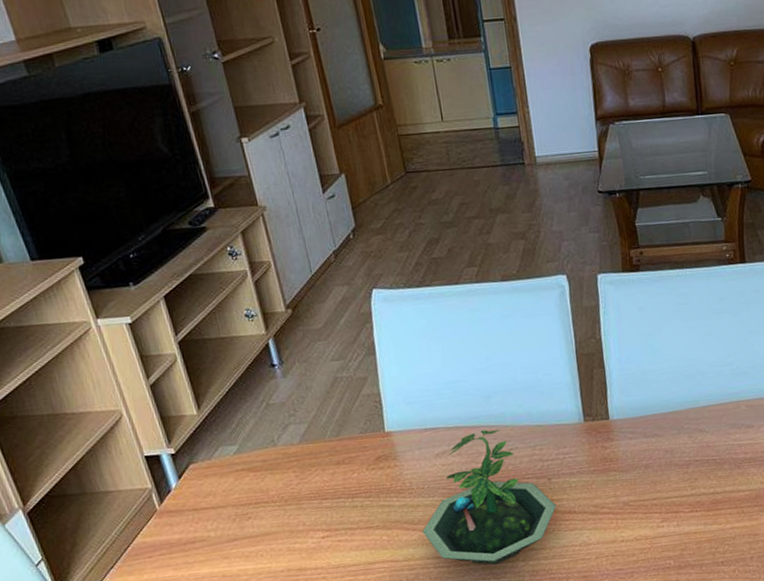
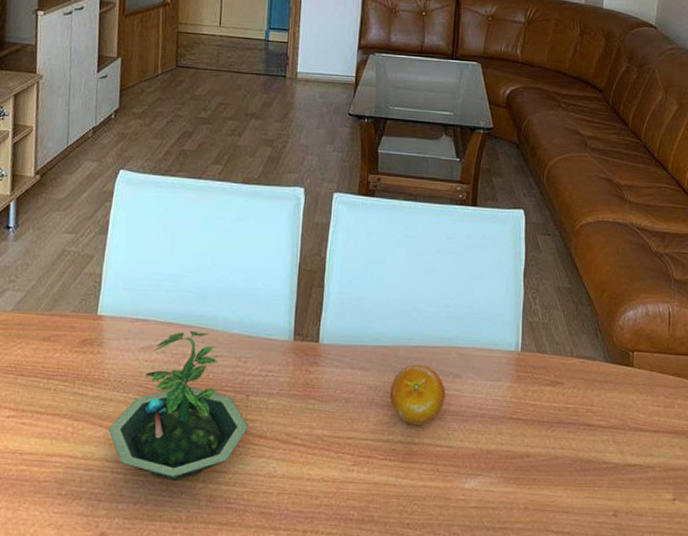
fruit: none [686,421,741,477] -> present [390,364,446,426]

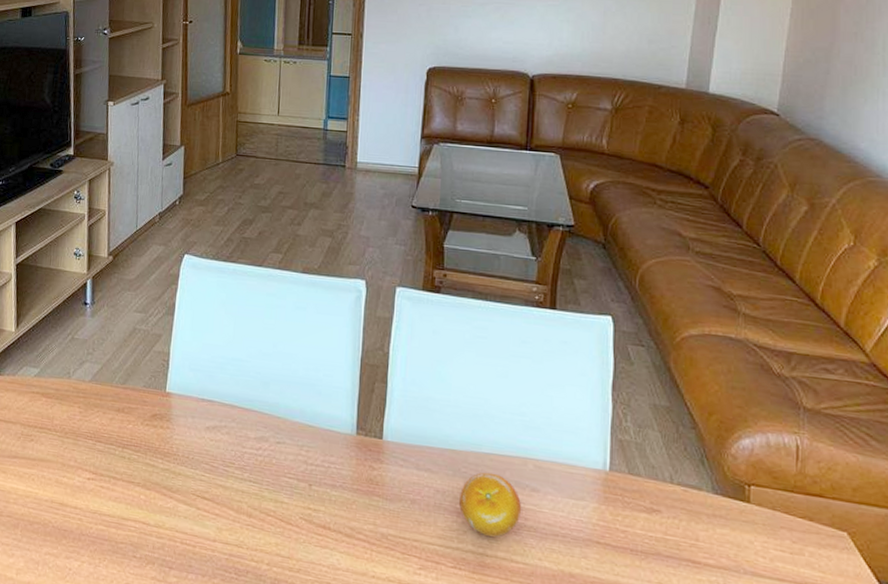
terrarium: present [108,330,249,482] -> none [177,414,312,561]

